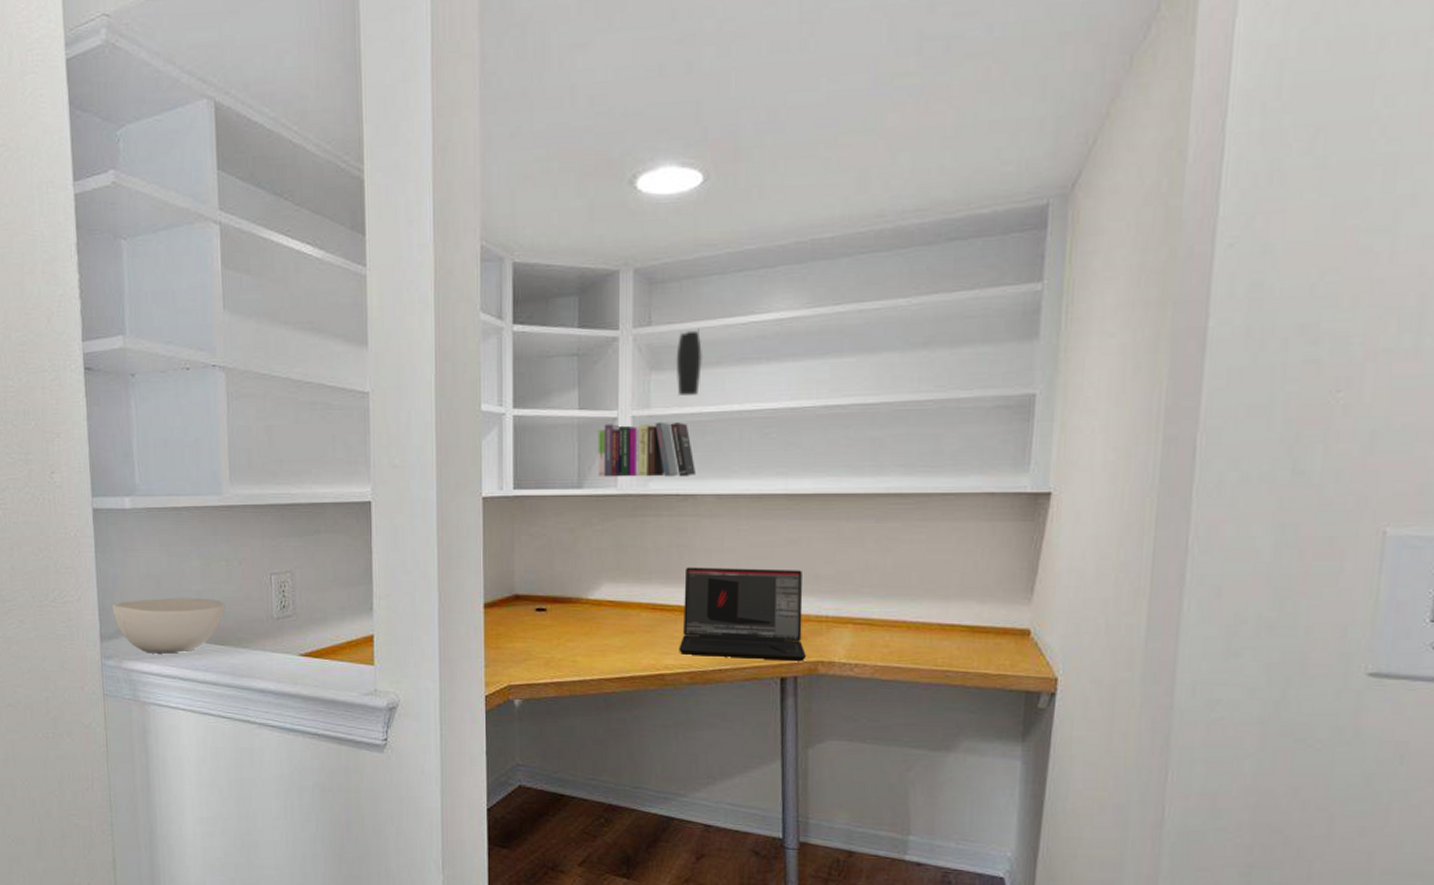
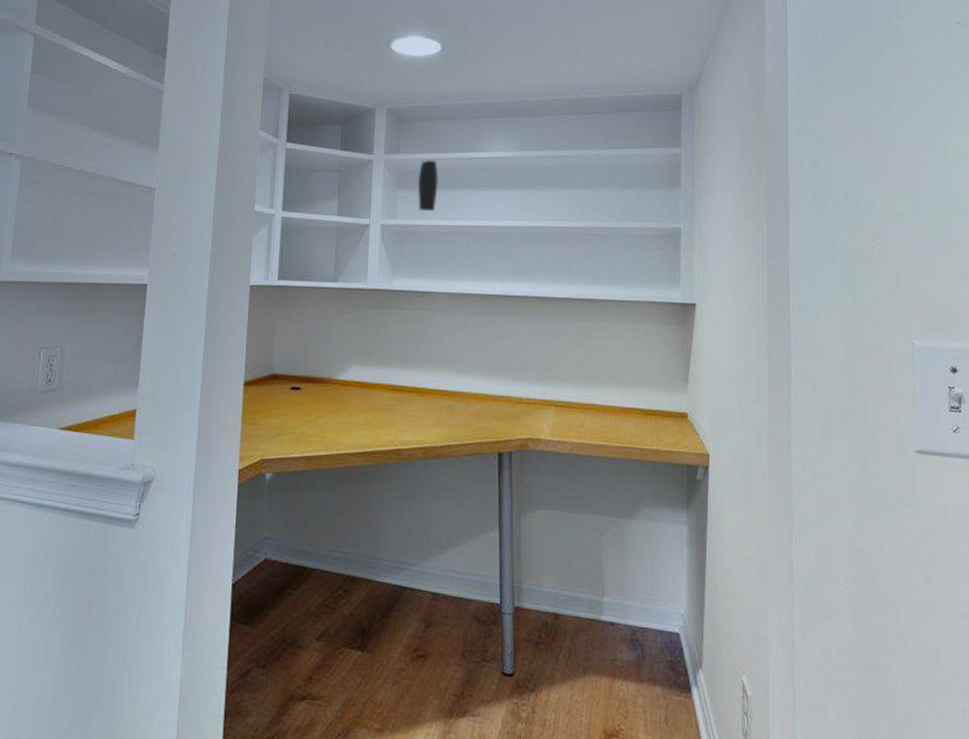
books: present [598,421,697,477] -> none [351,229,432,277]
laptop: present [679,567,806,661] -> none [414,353,518,438]

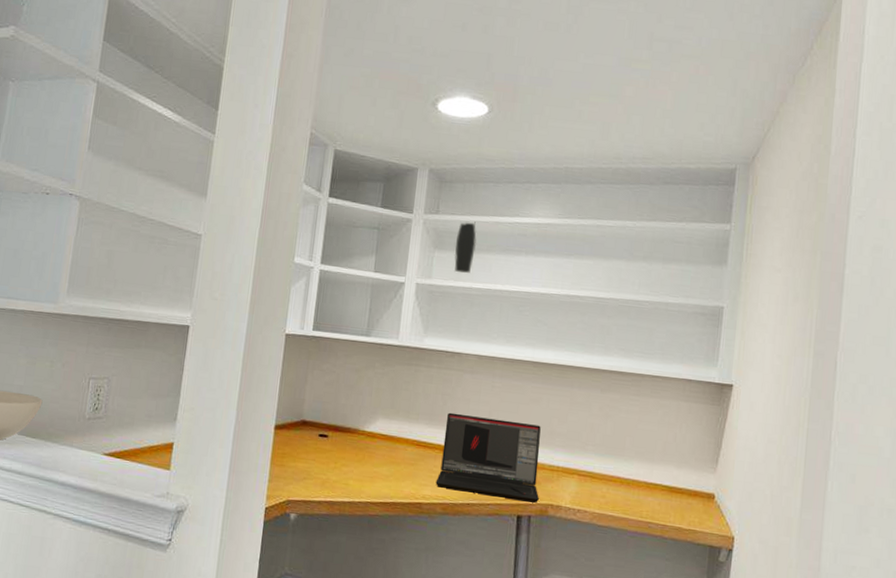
laptop: none [414,353,518,438] -> present [435,412,541,503]

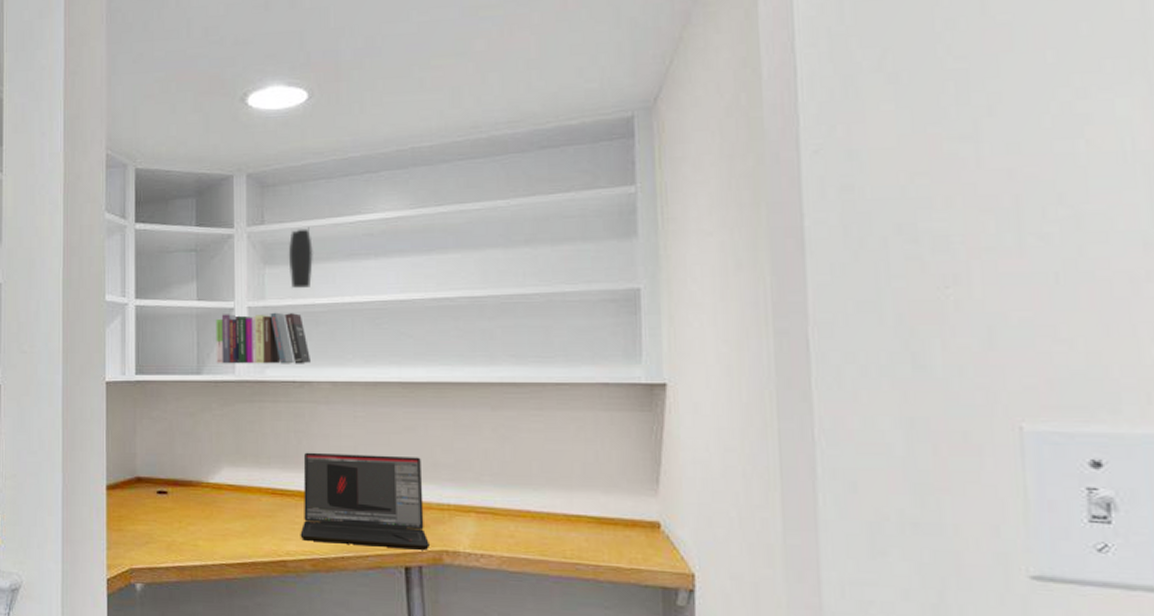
books: none [383,287,464,338] -> present [216,312,312,364]

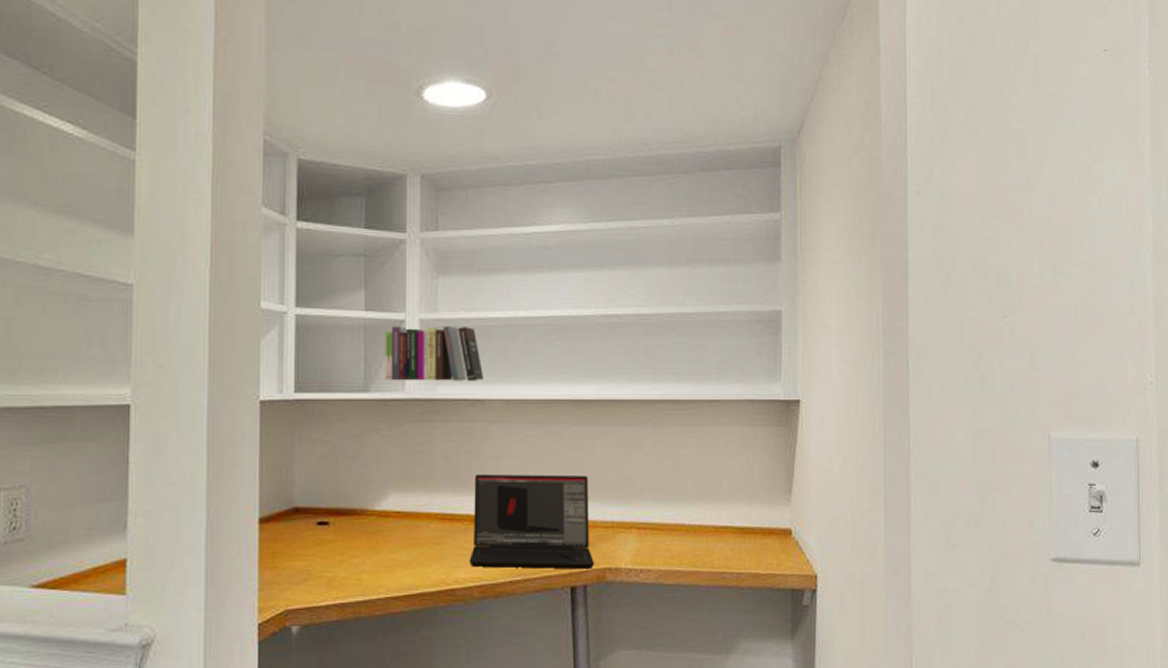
vase: present [288,227,313,289] -> none [462,236,488,302]

